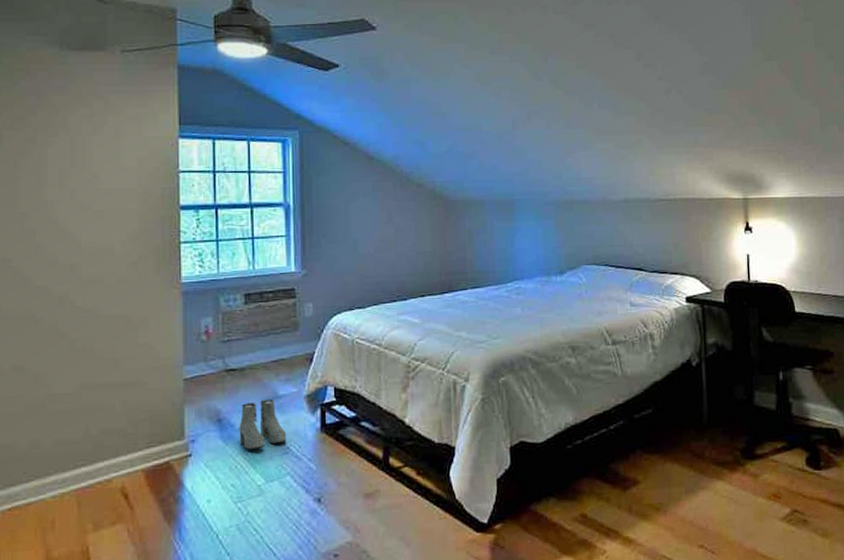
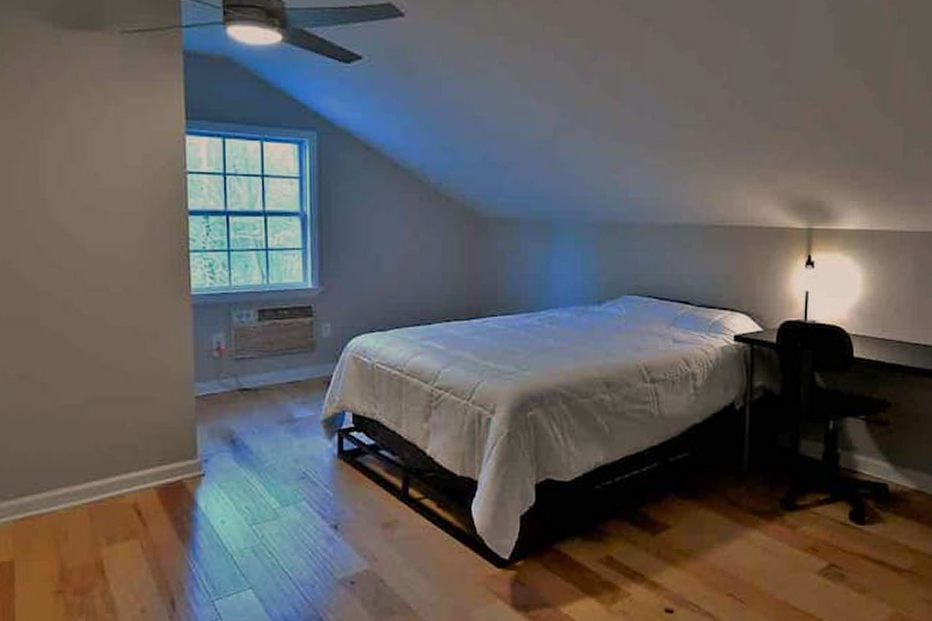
boots: present [239,399,287,450] -> none [253,422,303,473]

